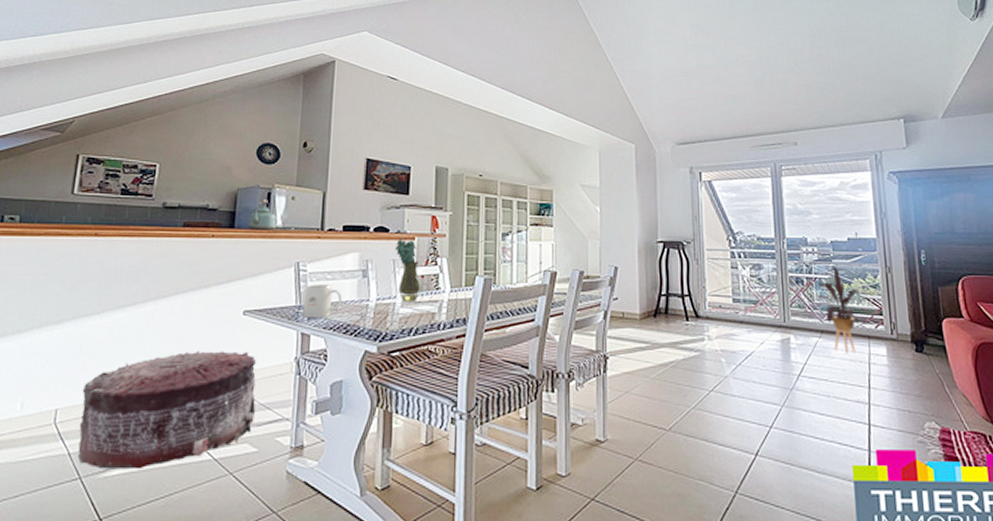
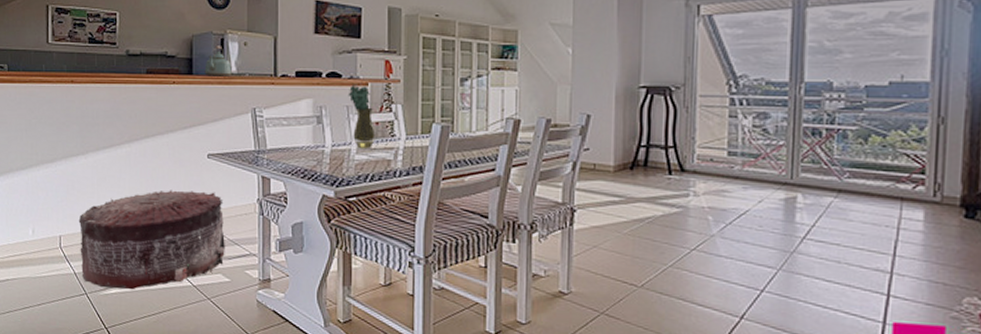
mug: present [302,284,342,318] -> none [261,130,298,163]
house plant: present [809,266,864,355] -> none [826,115,904,218]

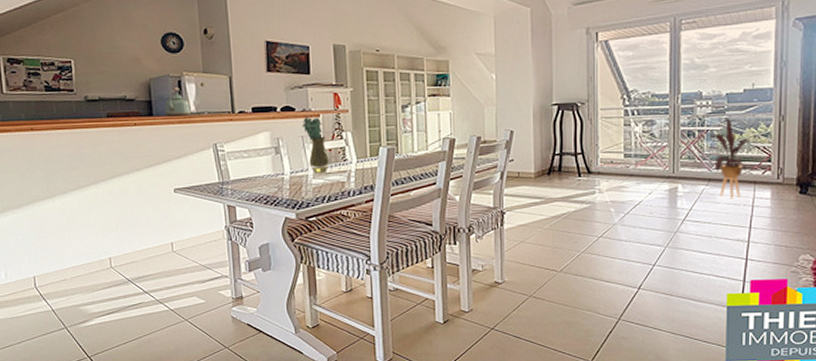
pouf: present [78,190,225,290] -> none [51,223,198,321]
house plant: none [826,115,904,218] -> present [699,117,755,199]

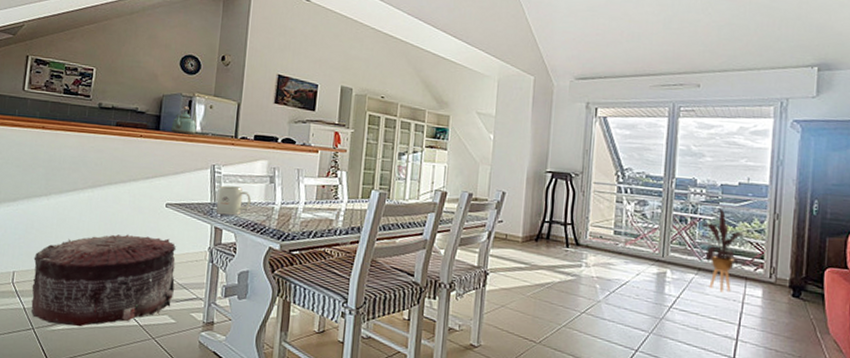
pouf: none [51,223,198,321] -> present [31,234,177,327]
mug: none [224,162,259,192] -> present [216,185,251,216]
vase: present [302,115,330,174] -> none [299,149,322,209]

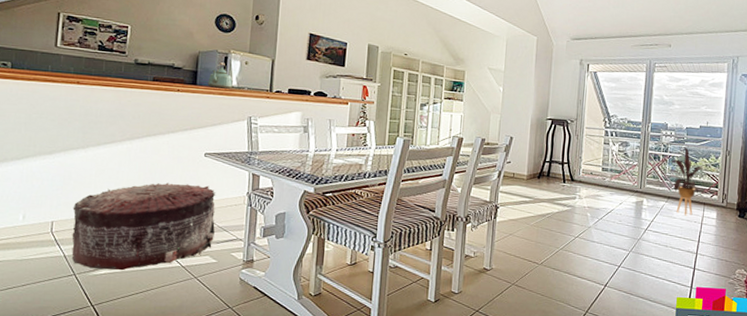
mug: present [216,185,251,216] -> none [253,135,286,163]

